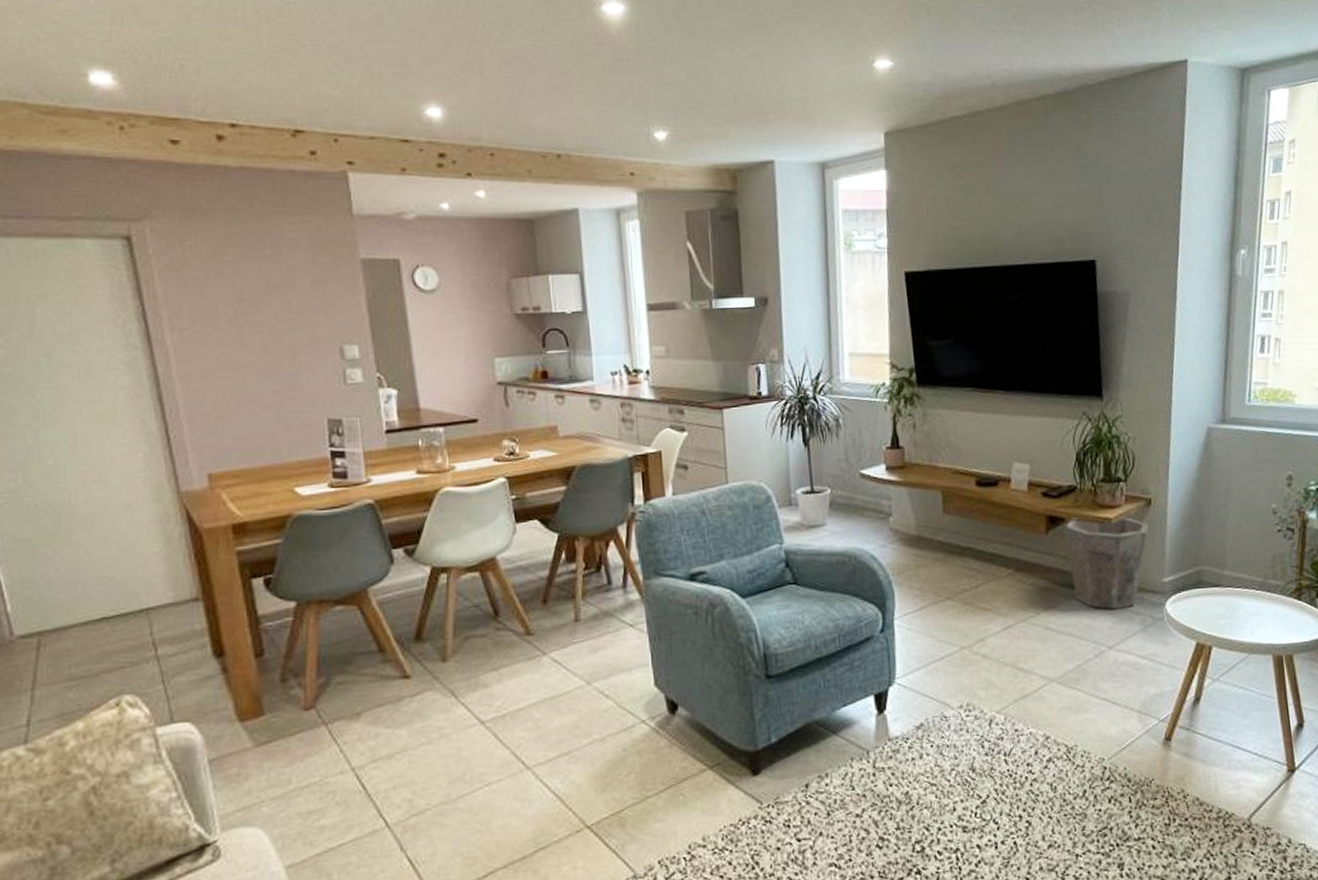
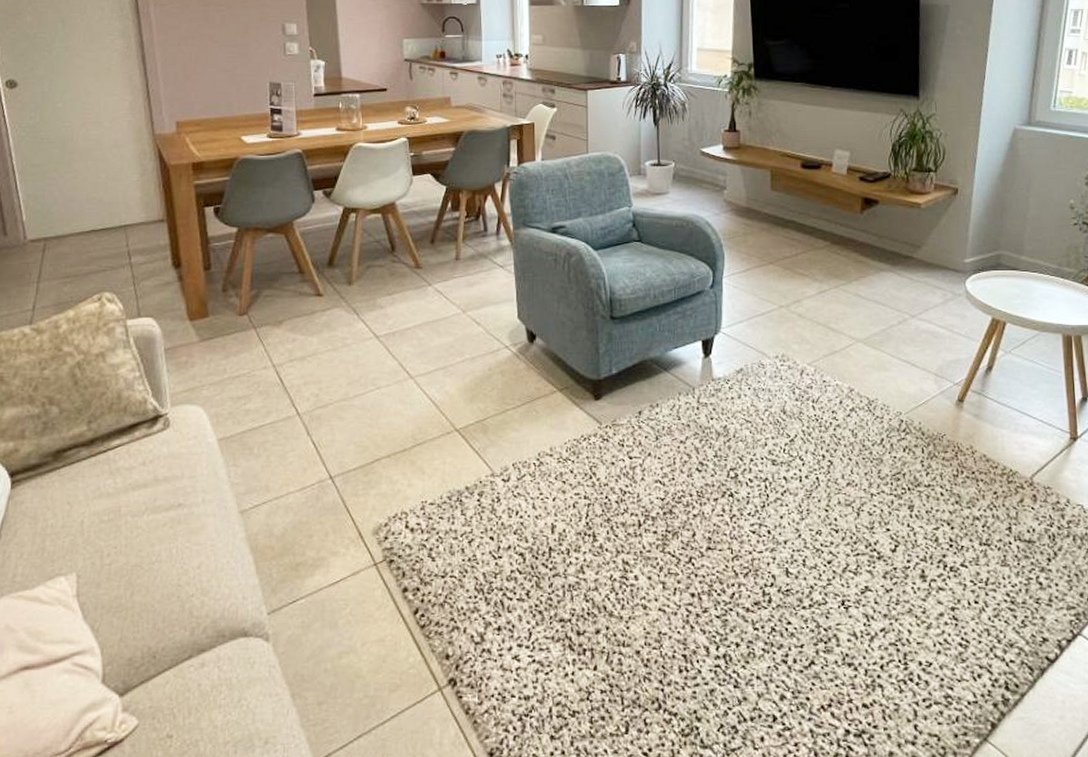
waste bin: present [1065,517,1150,610] -> none [879,201,956,284]

